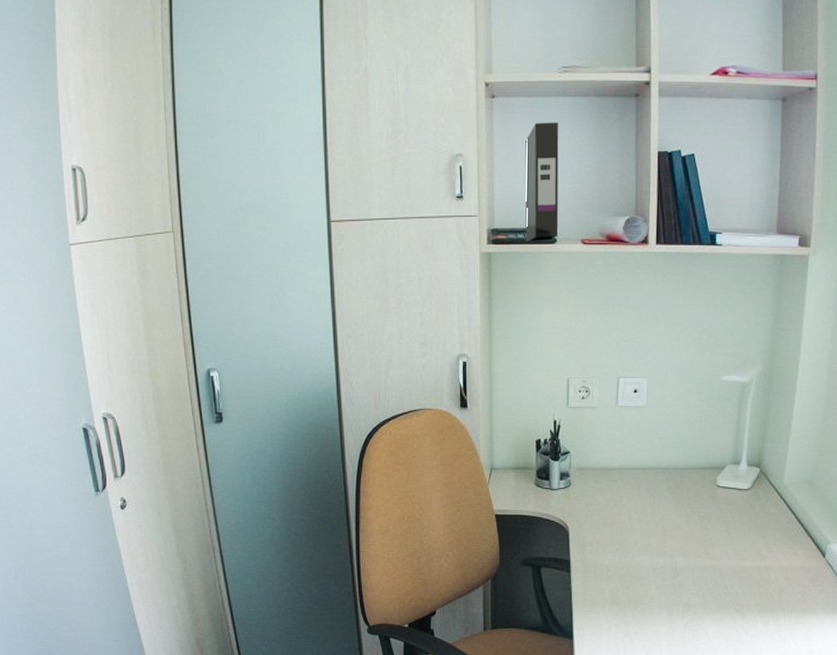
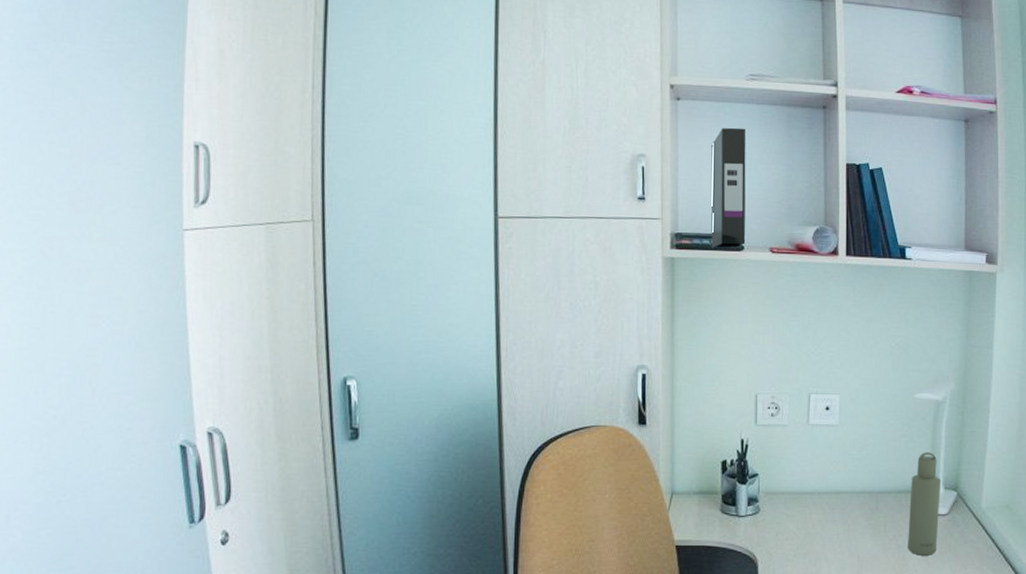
bottle: none [710,431,744,527] -> present [908,452,940,556]

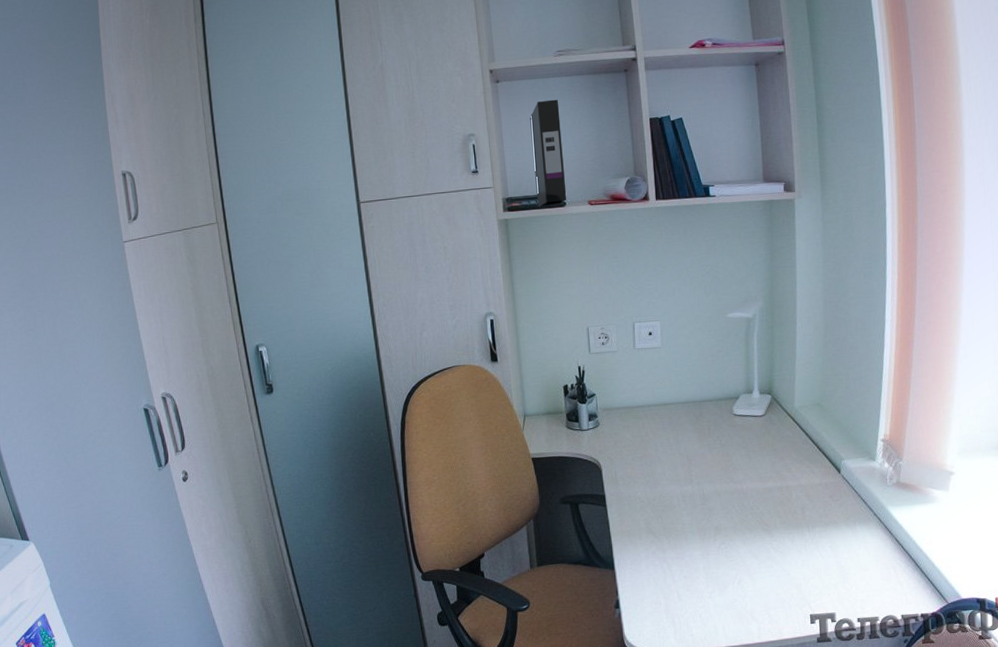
bottle: present [908,452,940,556] -> none [729,363,757,452]

